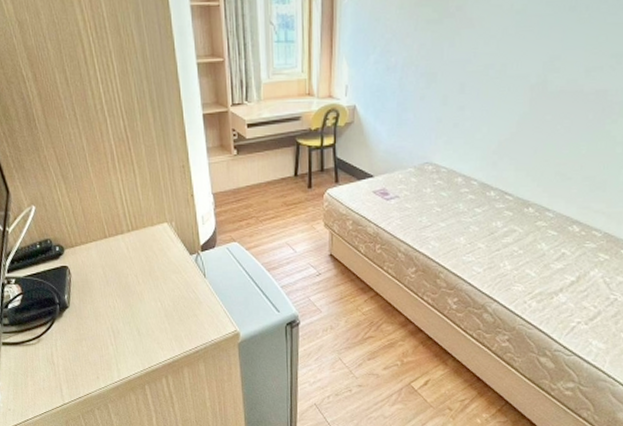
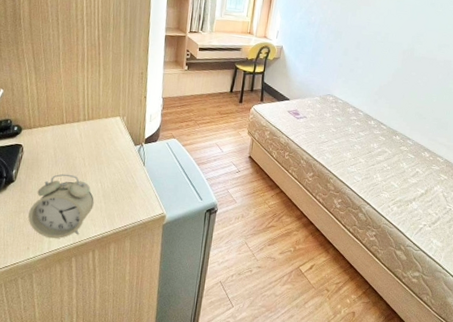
alarm clock: none [90,294,157,365] -> present [28,173,94,238]

